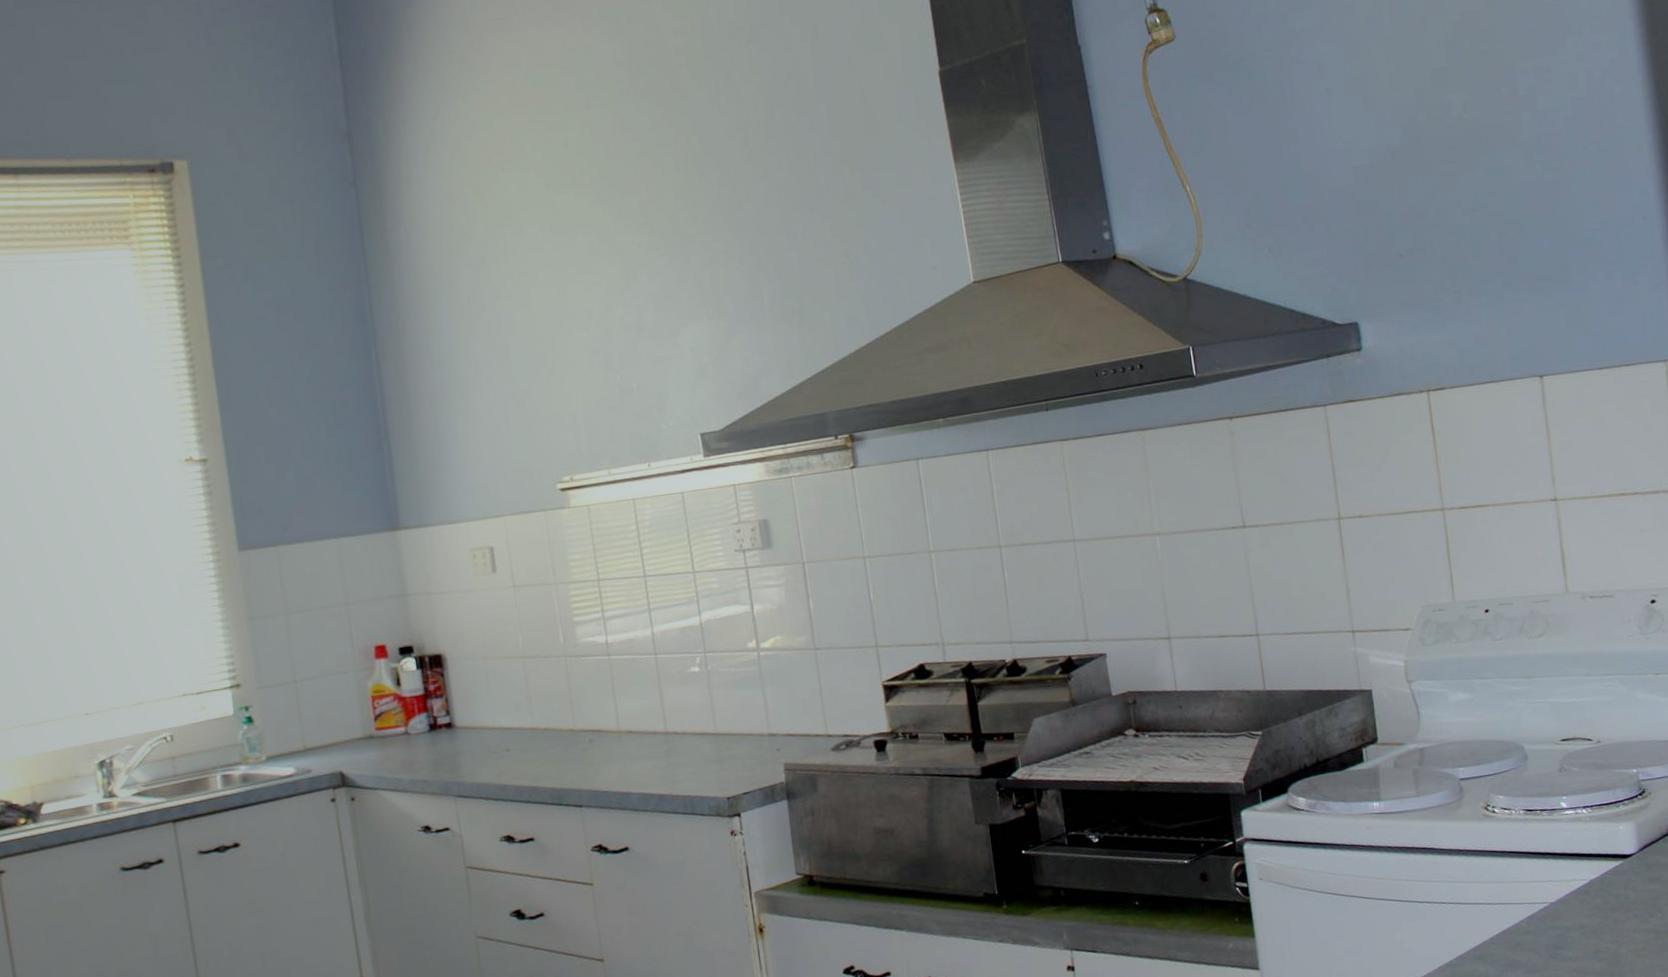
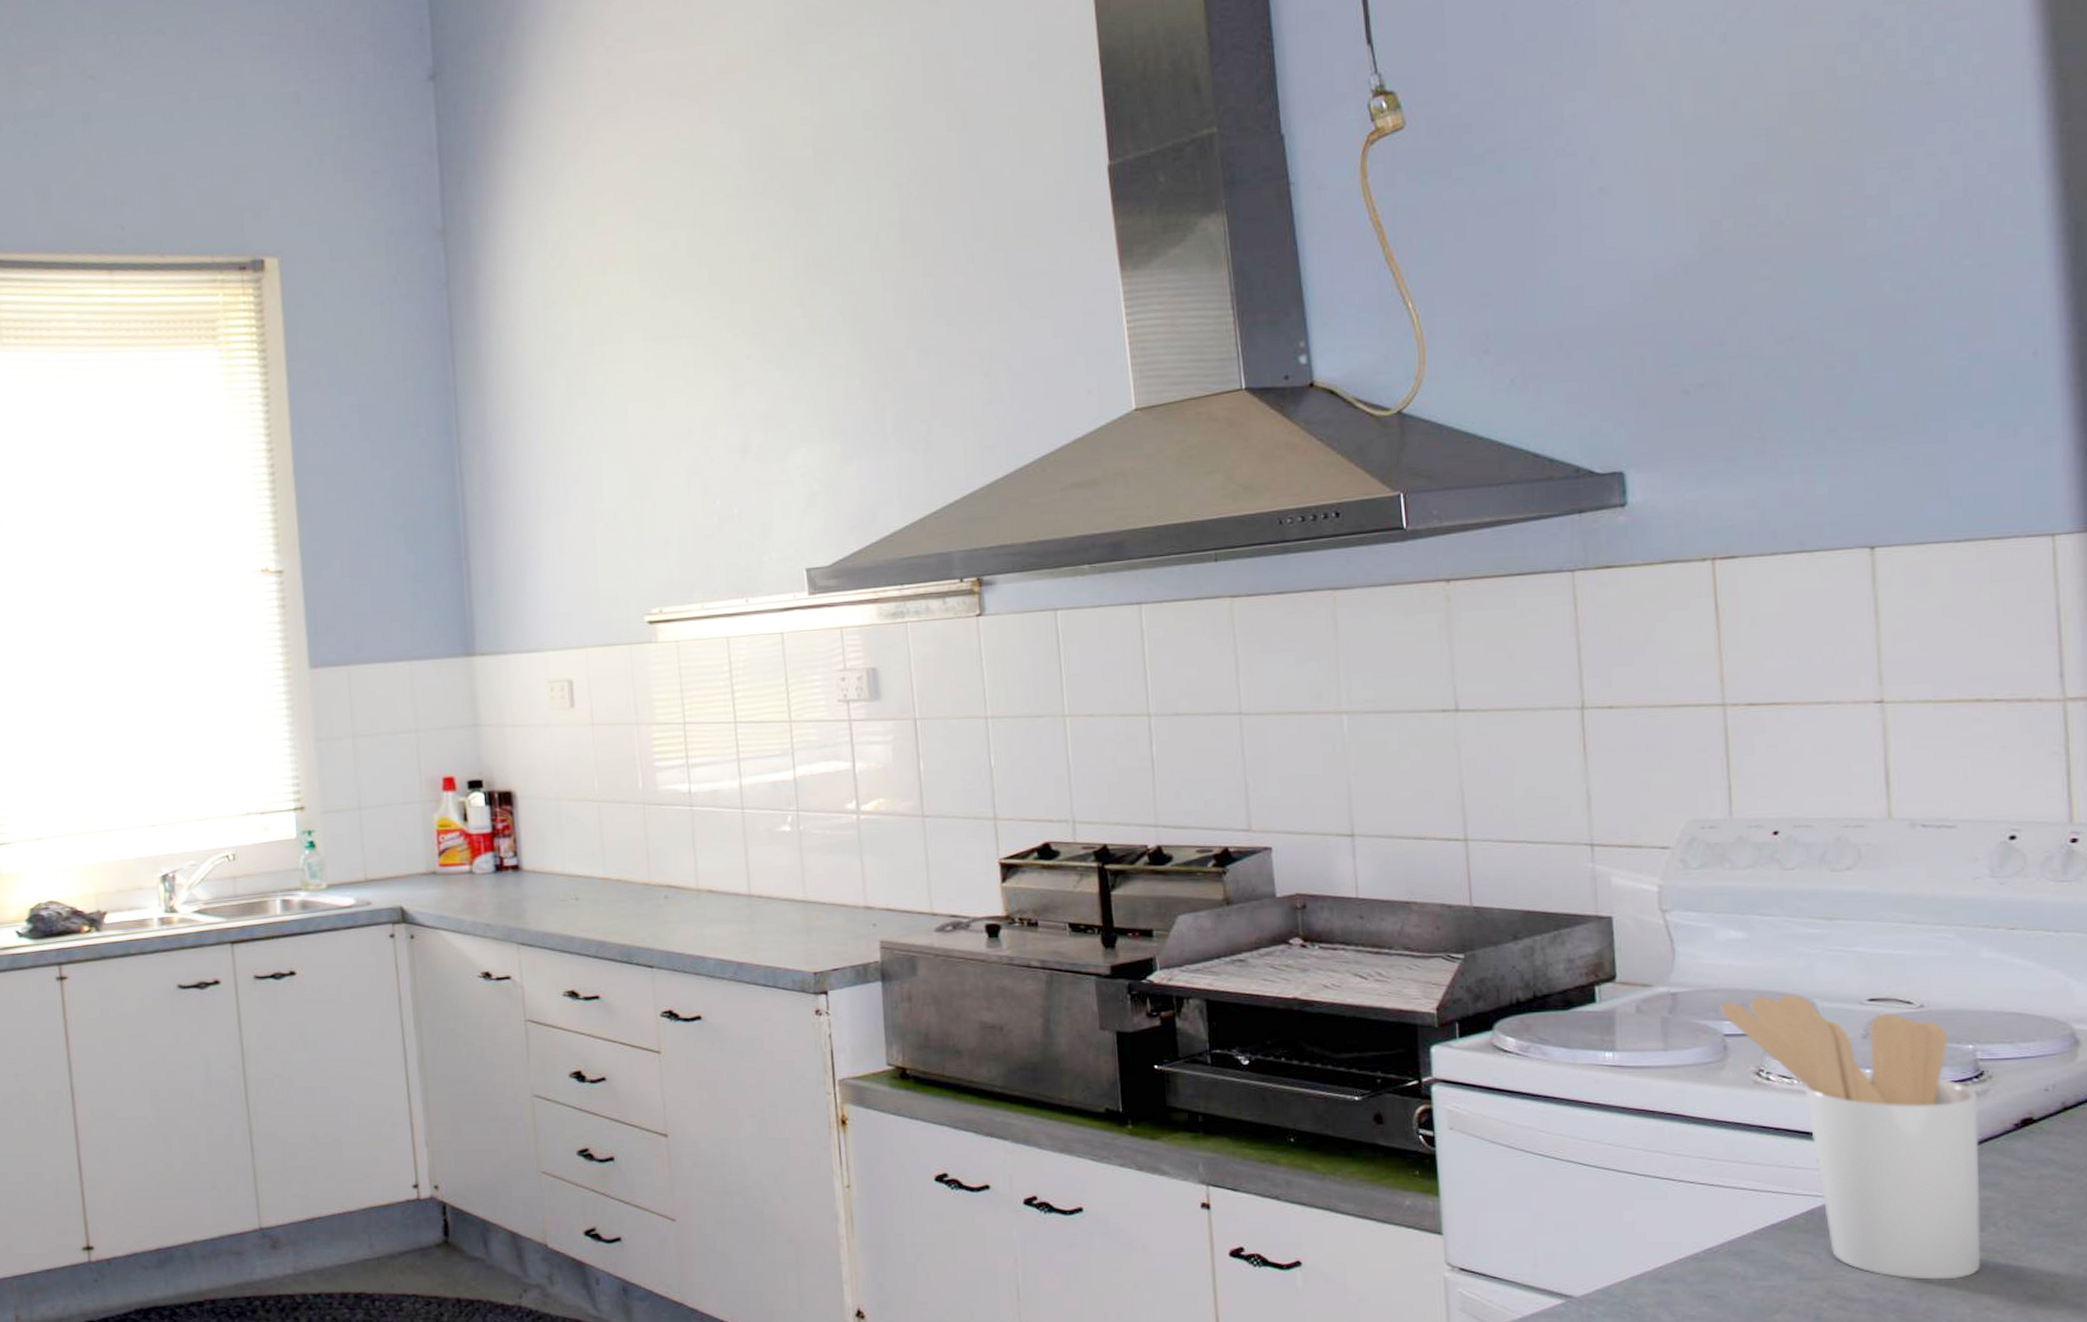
utensil holder: none [1455,741,1652,962] -> present [1719,994,1981,1280]

